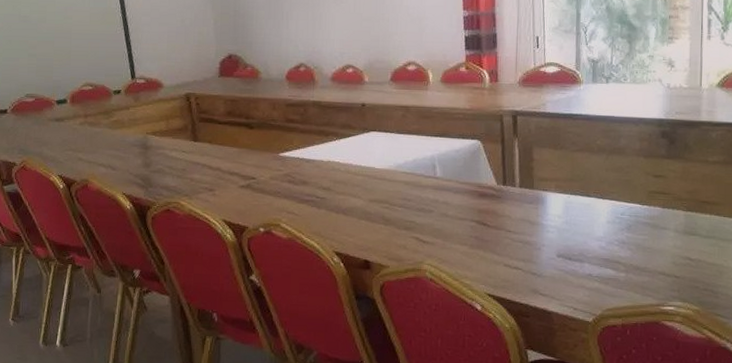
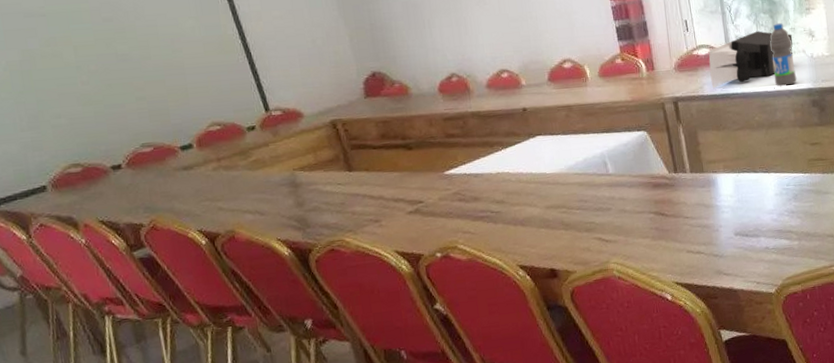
projector: none [555,55,649,107] -> present [708,31,793,89]
water bottle: none [623,48,649,114] -> present [769,22,797,87]

